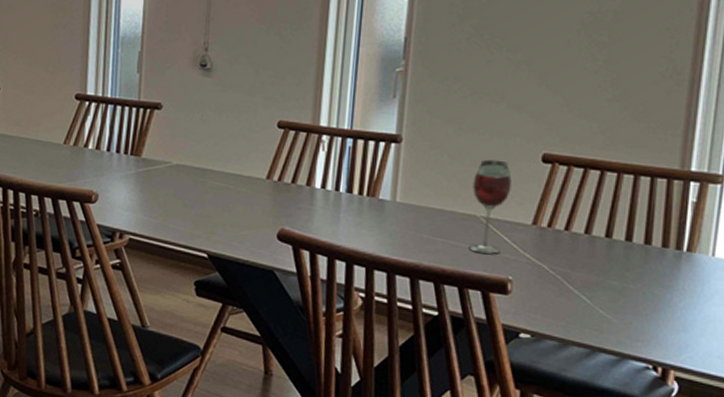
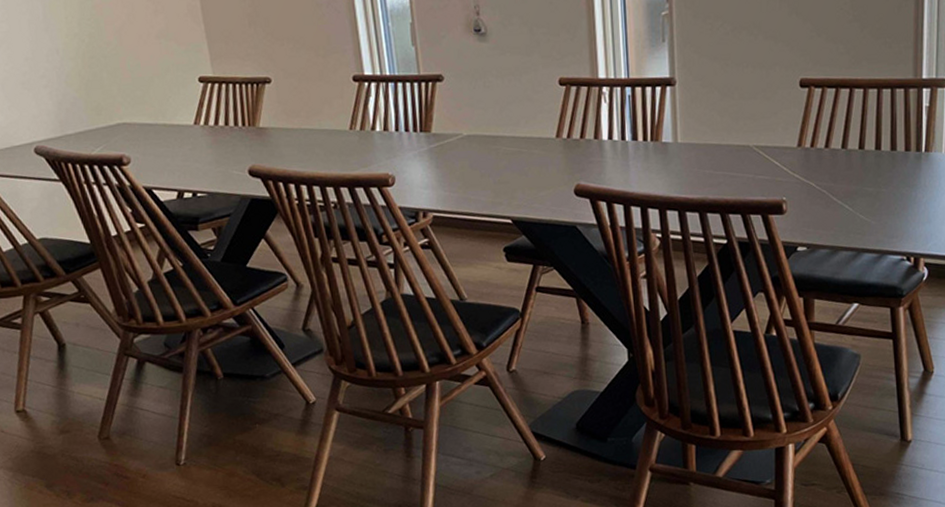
wineglass: present [468,159,512,254] -> none [743,90,776,180]

